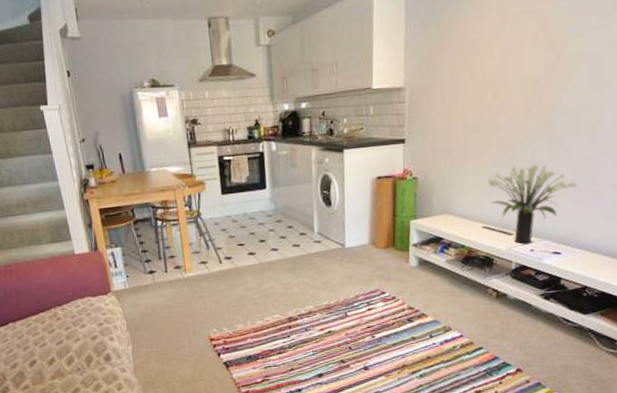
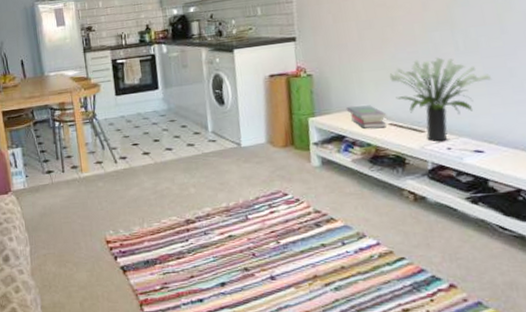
books: none [445,209,482,231] -> present [345,105,387,129]

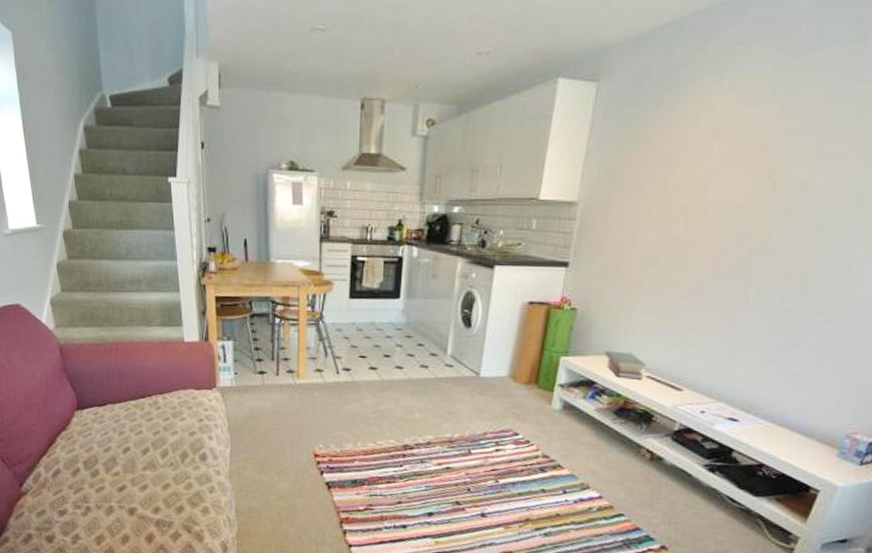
potted plant: present [389,57,493,142] -> none [661,310,773,404]

